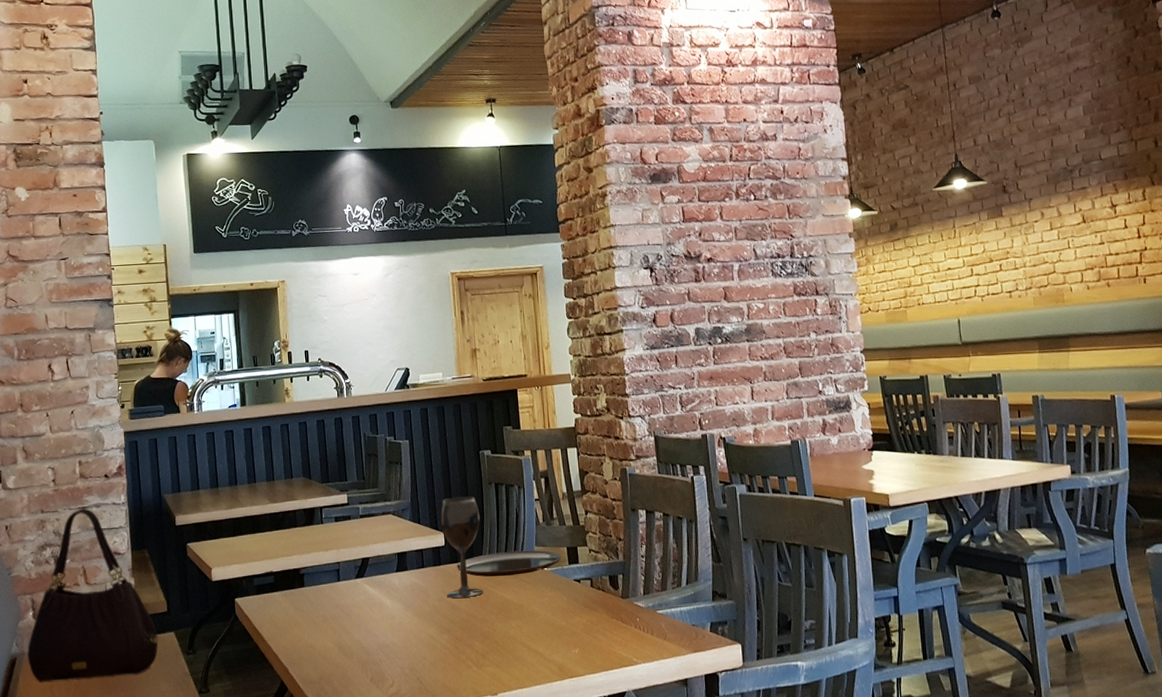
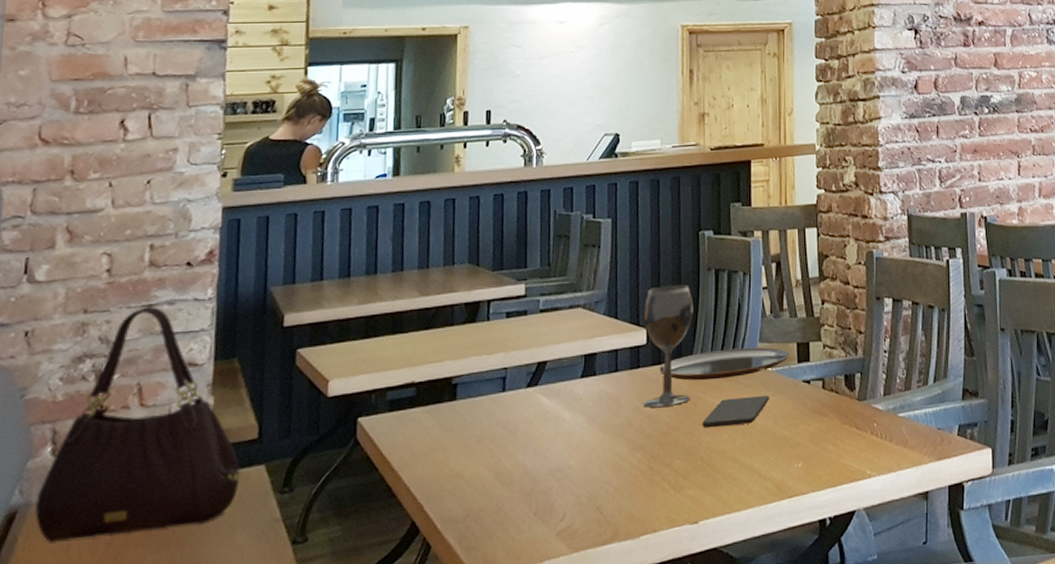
smartphone: none [494,591,548,617] -> present [702,395,770,428]

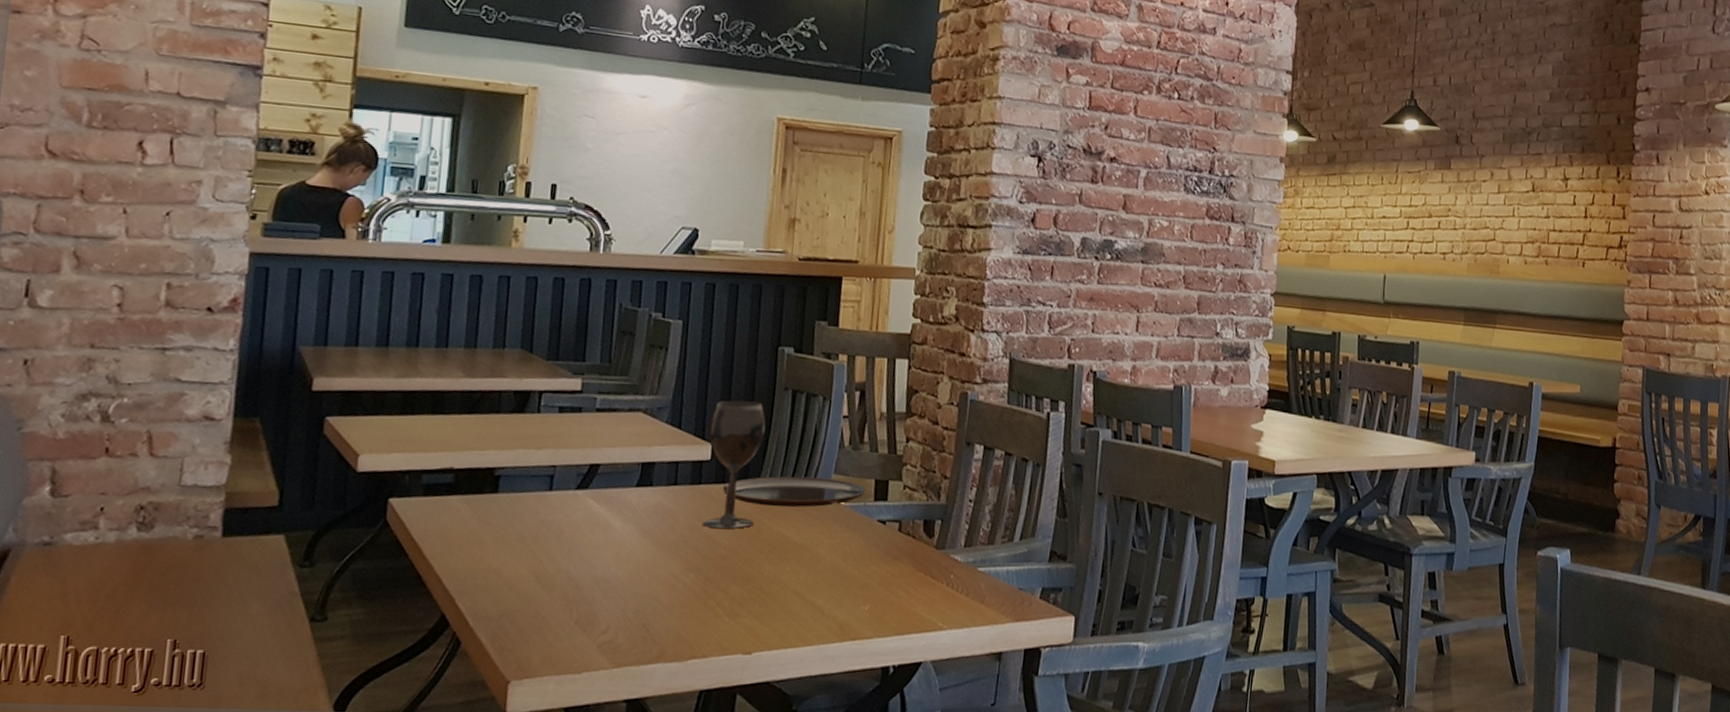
handbag: present [34,306,241,542] -> none [29,350,257,588]
smartphone: present [702,395,770,428] -> none [764,529,841,558]

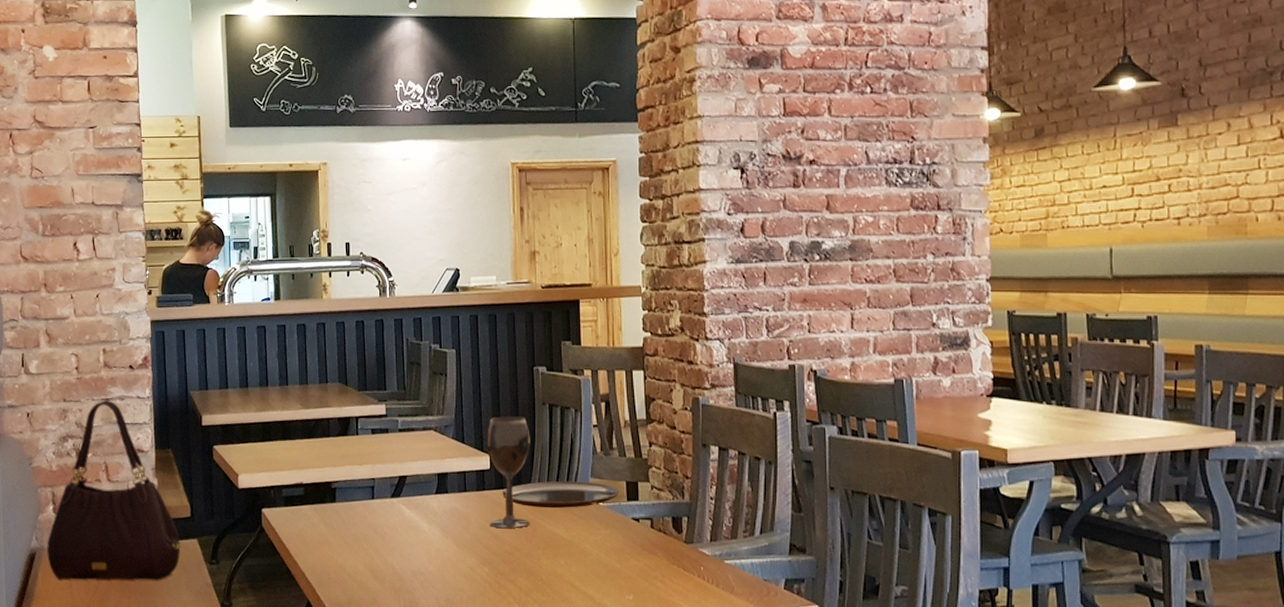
handbag: none [29,350,257,588] -> present [46,400,181,581]

